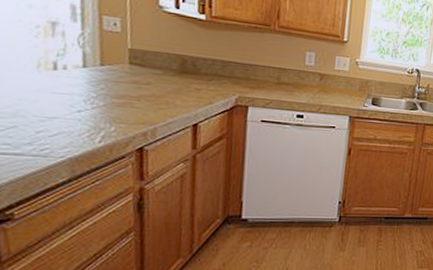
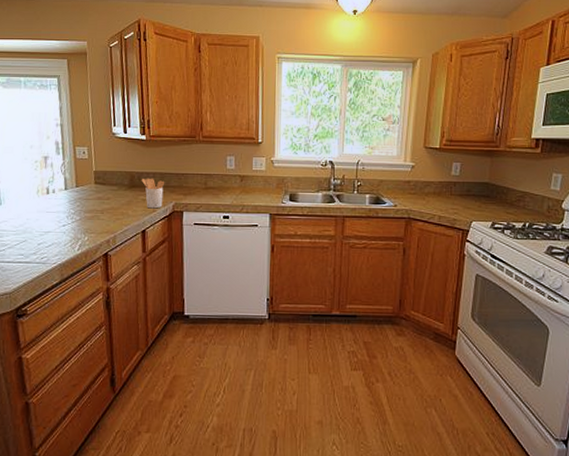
utensil holder: none [195,64,228,101] -> present [141,178,165,209]

